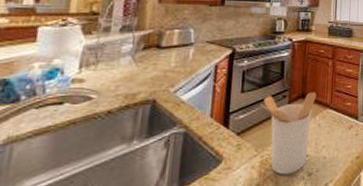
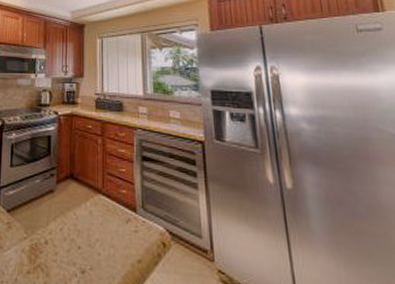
utensil holder: present [261,92,317,175] -> none [29,173,86,267]

